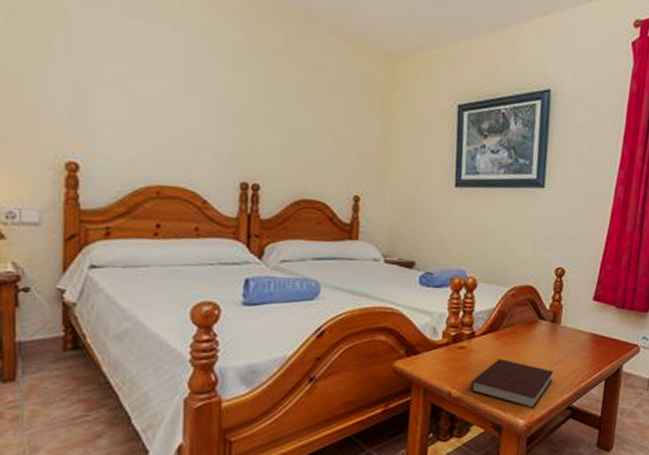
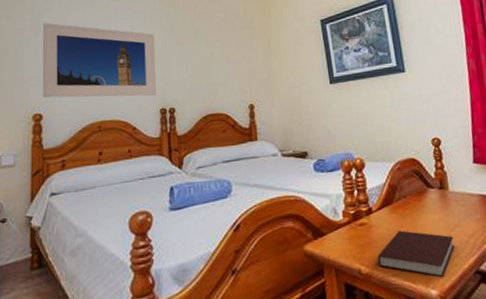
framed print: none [79,35,241,164] -> present [42,23,157,98]

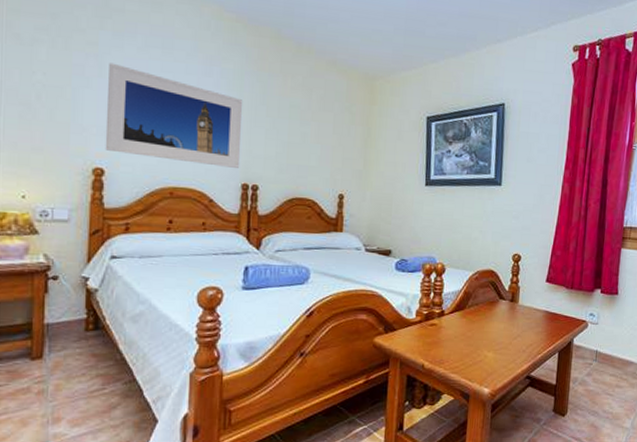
notebook: present [377,230,455,278] -> none [441,334,514,379]

